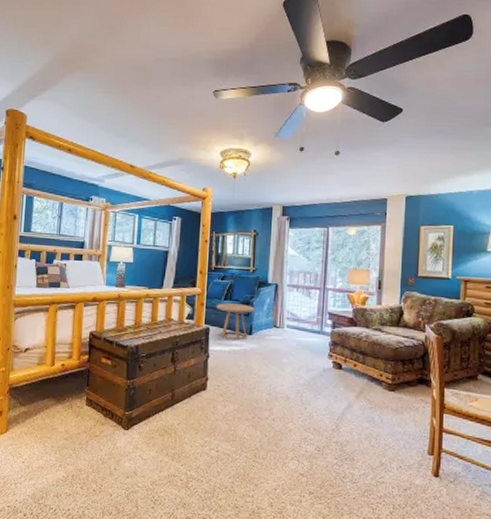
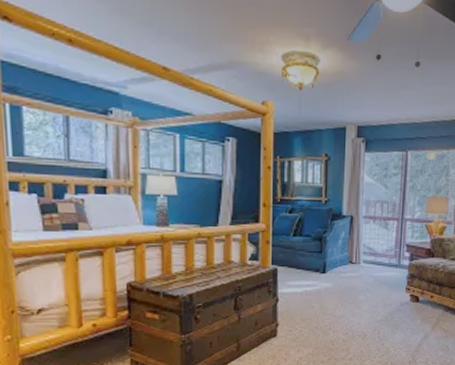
side table: present [217,303,255,341] -> none [285,240,328,281]

